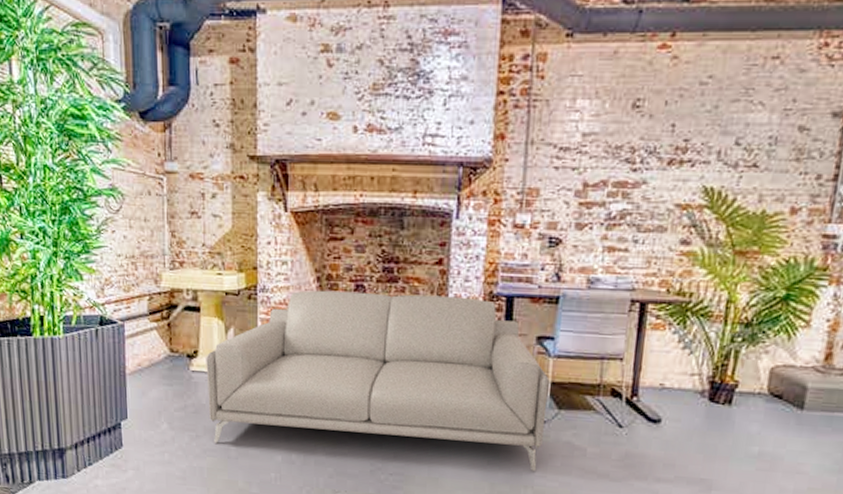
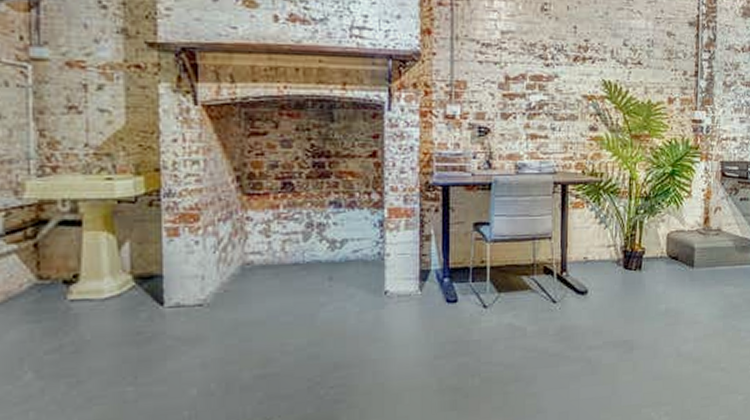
sofa: present [206,290,550,471] -> none [90,189,488,387]

